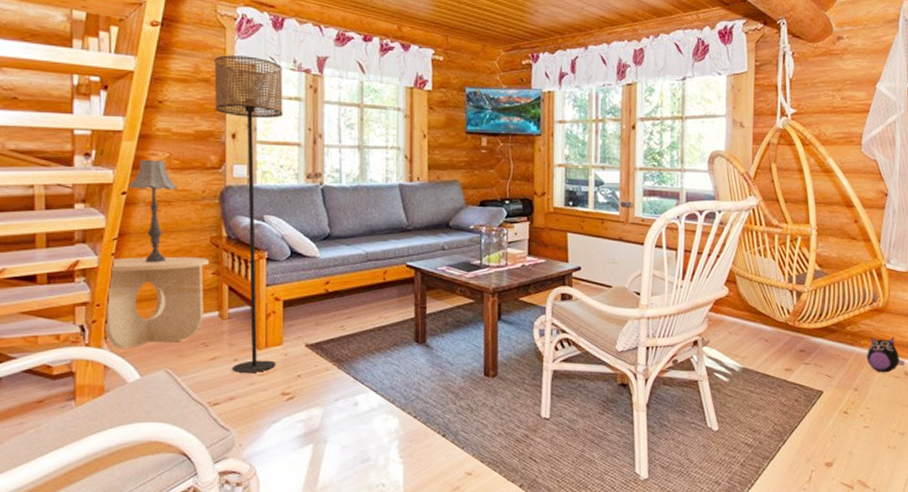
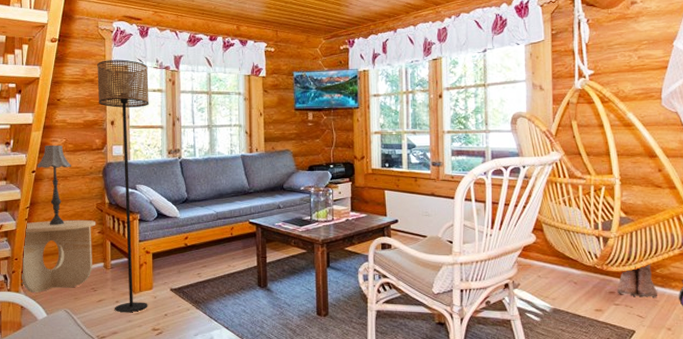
boots: none [808,319,846,357] -> present [617,263,657,299]

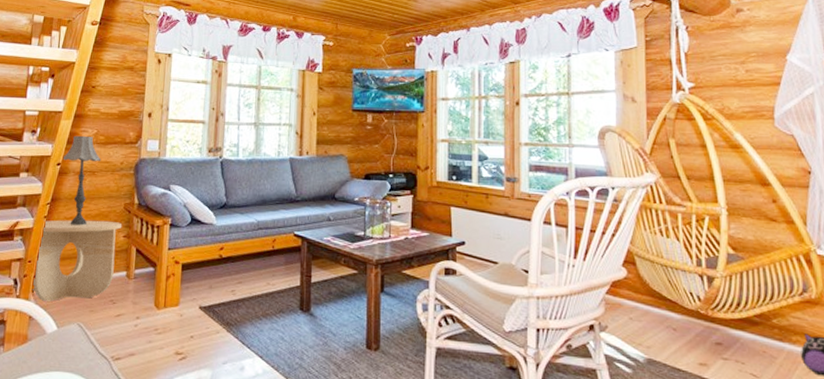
floor lamp: present [97,59,149,312] -> none [134,47,193,331]
boots: present [617,263,657,299] -> none [726,310,774,354]

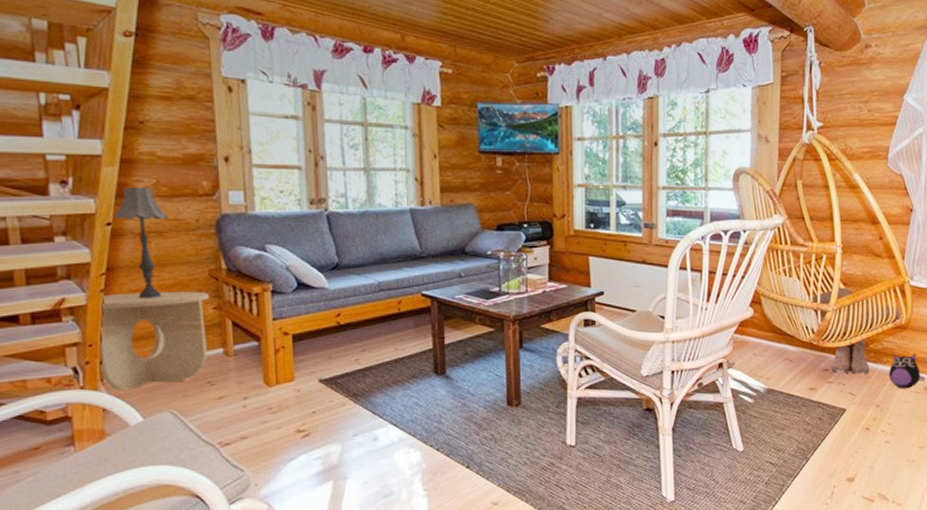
boots: none [726,310,774,354] -> present [832,337,869,375]

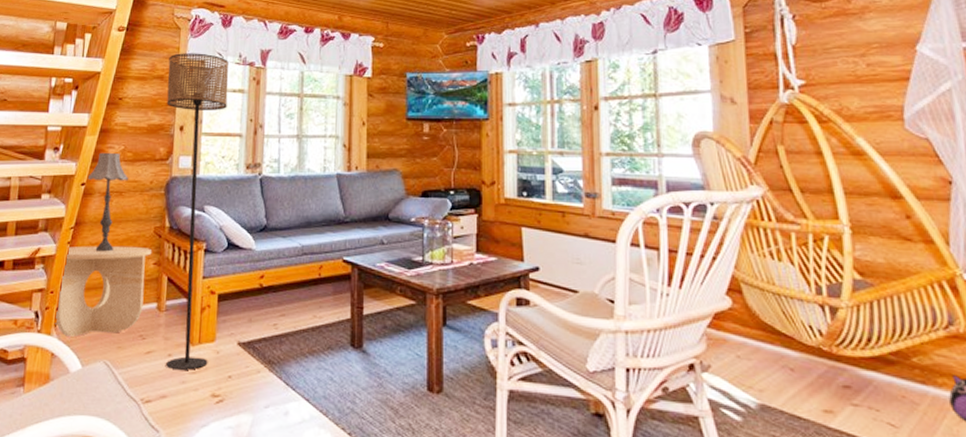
floor lamp: none [199,69,289,411] -> present [166,53,229,370]
boots: present [832,337,869,375] -> none [855,347,916,400]

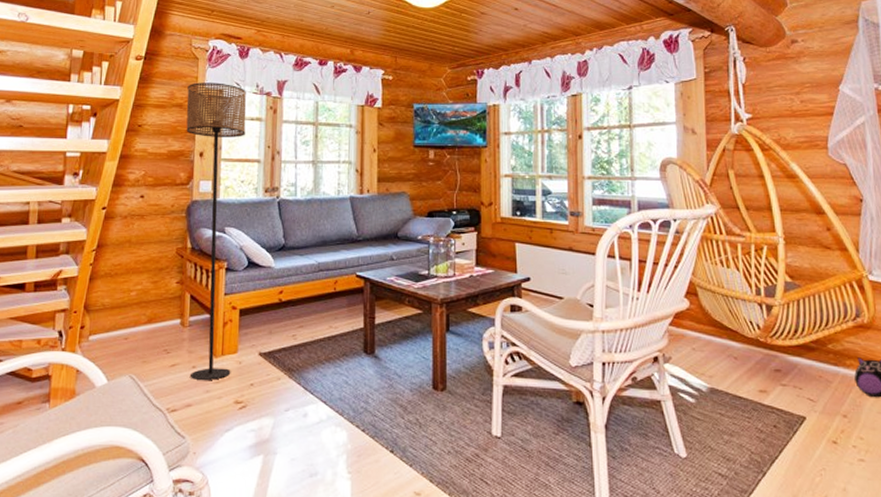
side table: present [54,245,153,337] -> none [78,266,175,353]
table lamp: present [87,152,129,252] -> none [108,177,150,273]

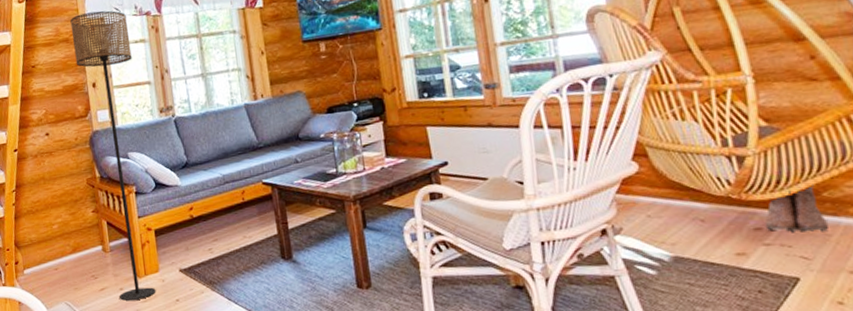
boots: none [784,336,830,379] -> present [765,184,828,232]

